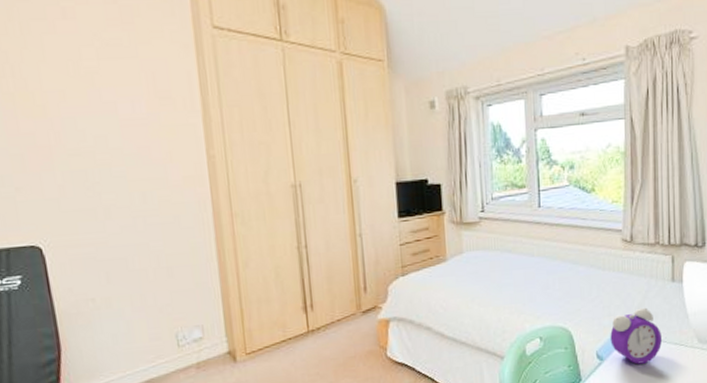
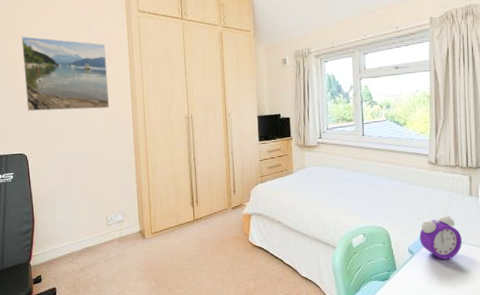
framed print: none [21,62,174,181] -> present [21,36,110,111]

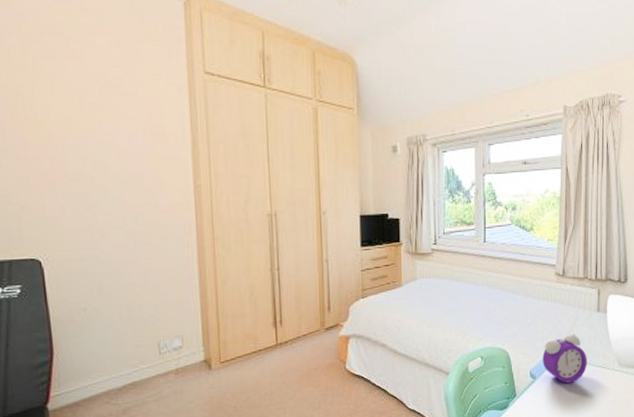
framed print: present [21,36,110,111] -> none [31,95,164,201]

